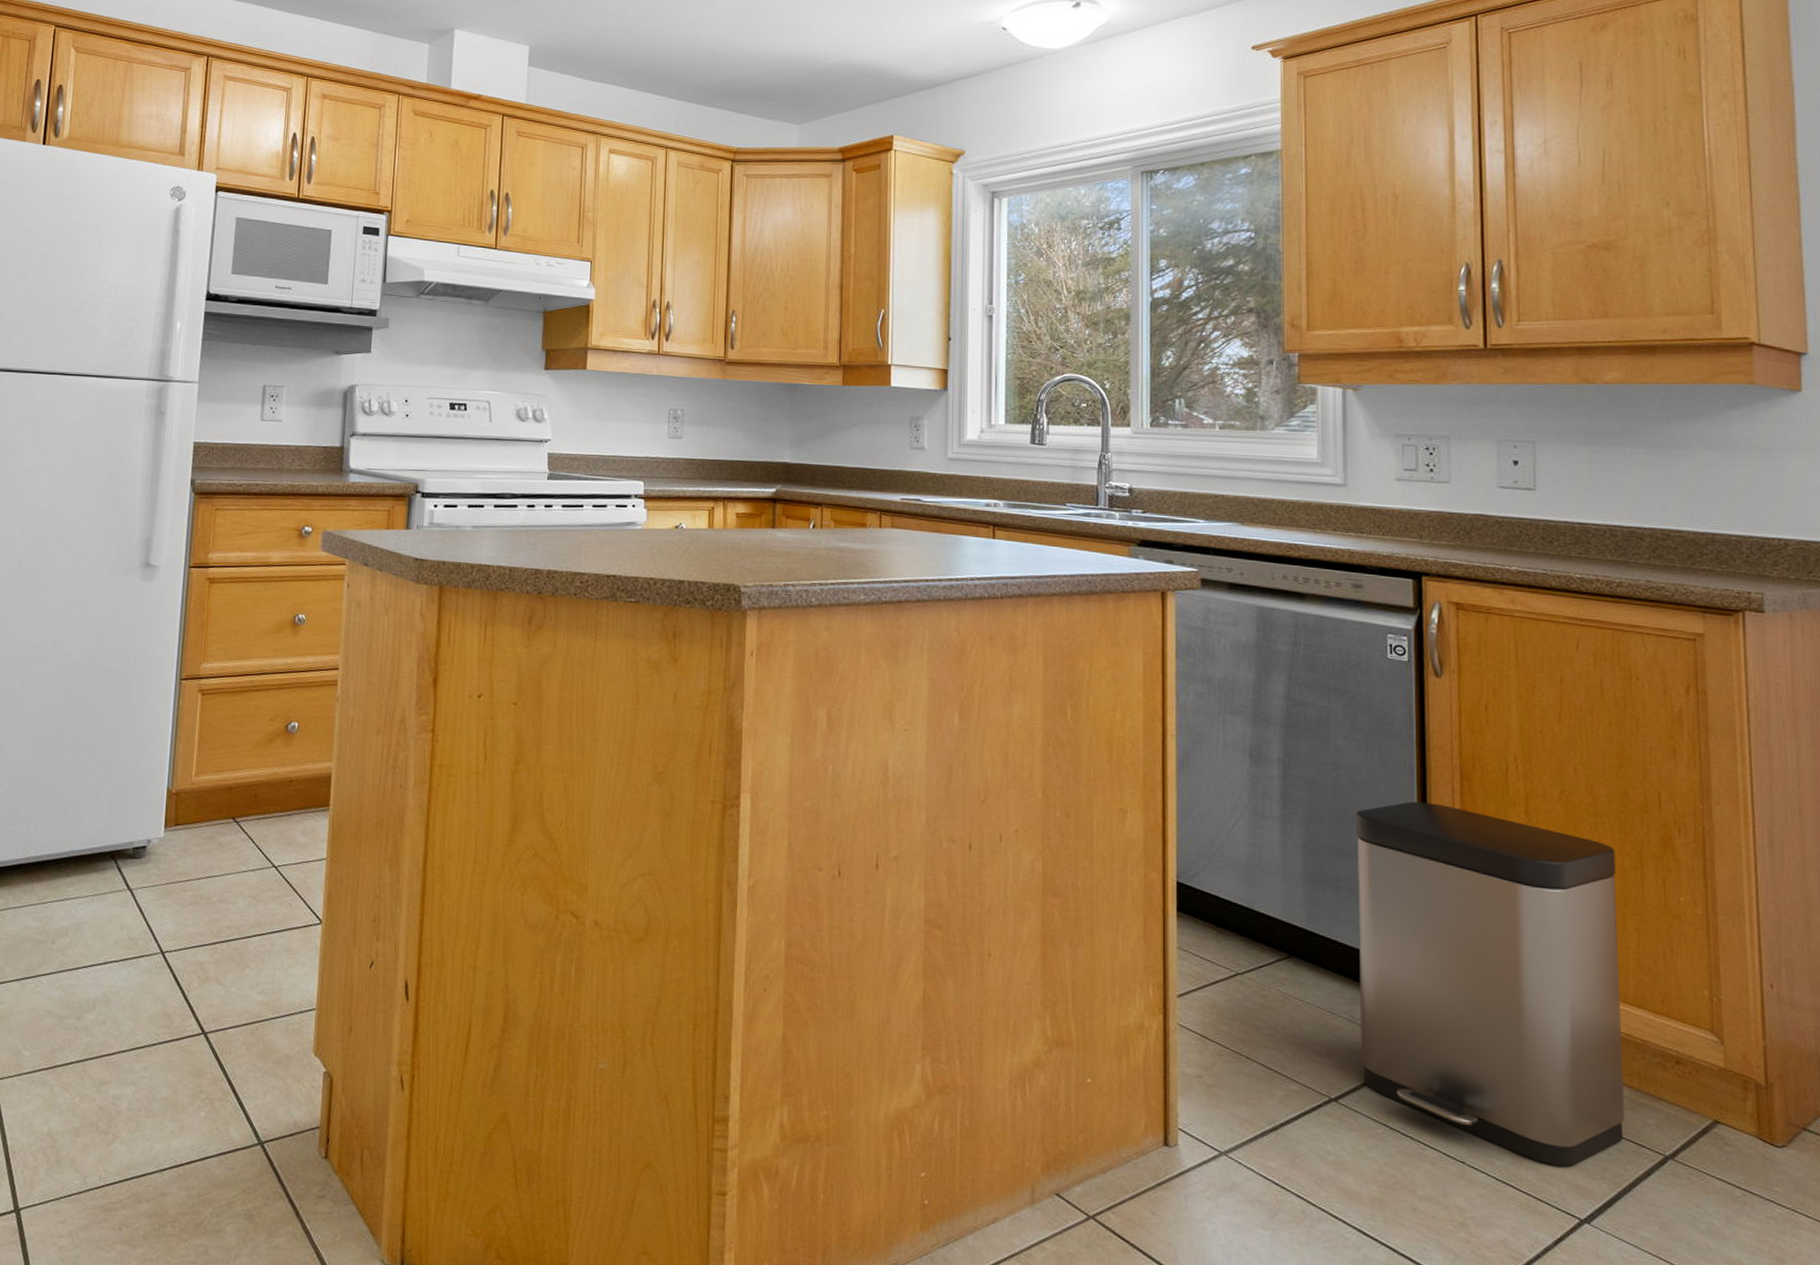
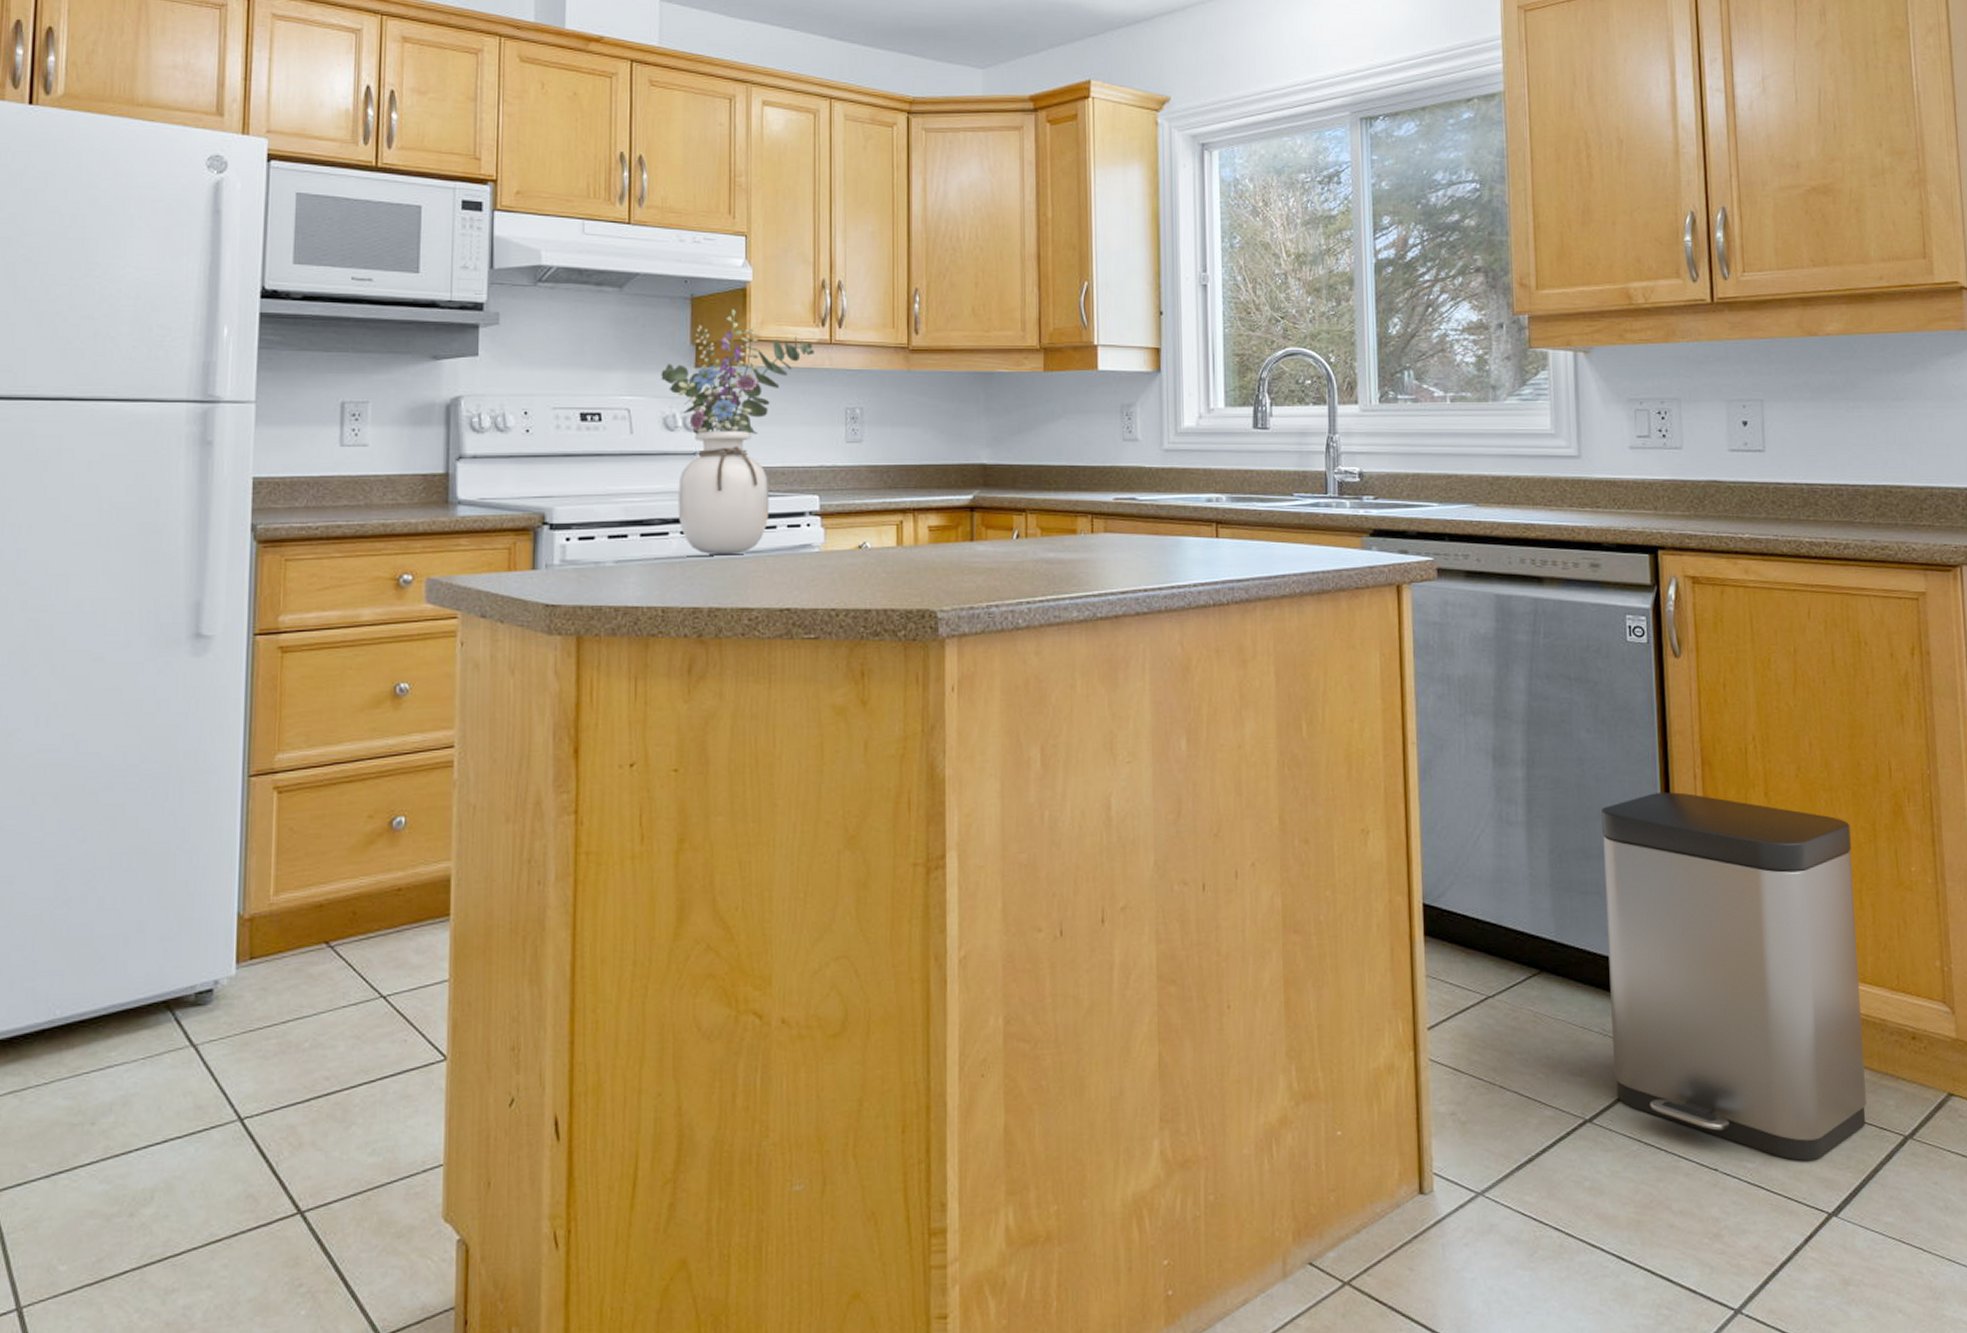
bouquet: none [516,322,644,527] -> present [661,309,814,556]

